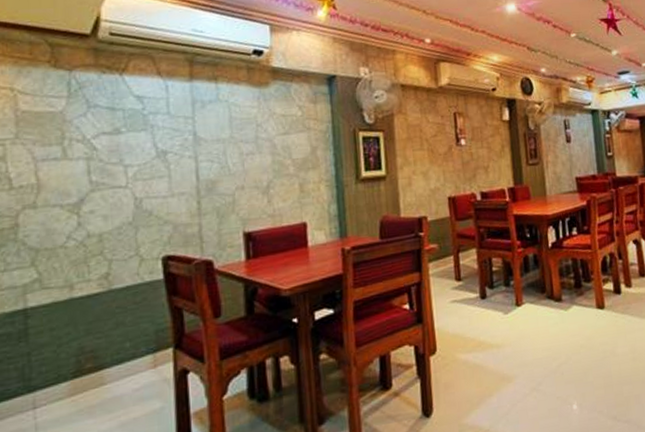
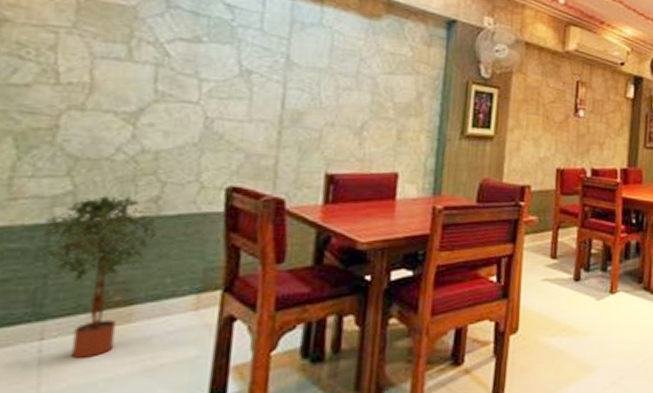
potted tree: none [21,276,111,421] -> present [42,196,157,358]

